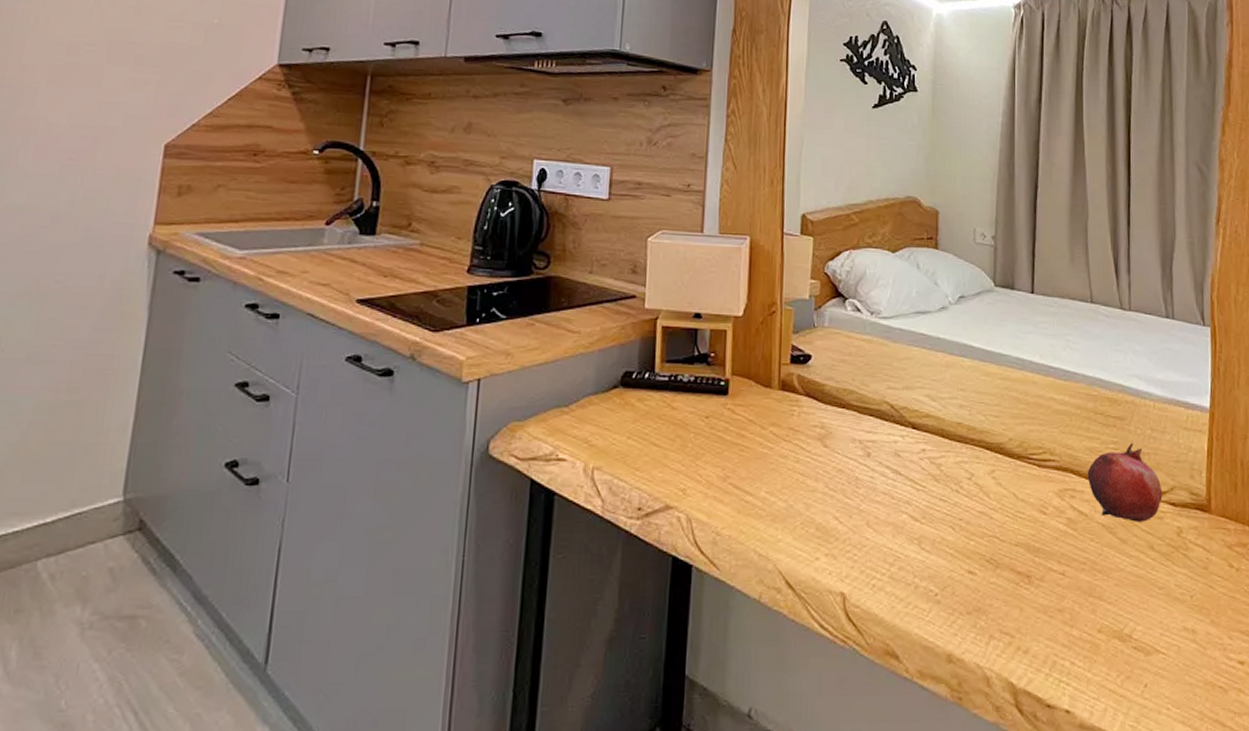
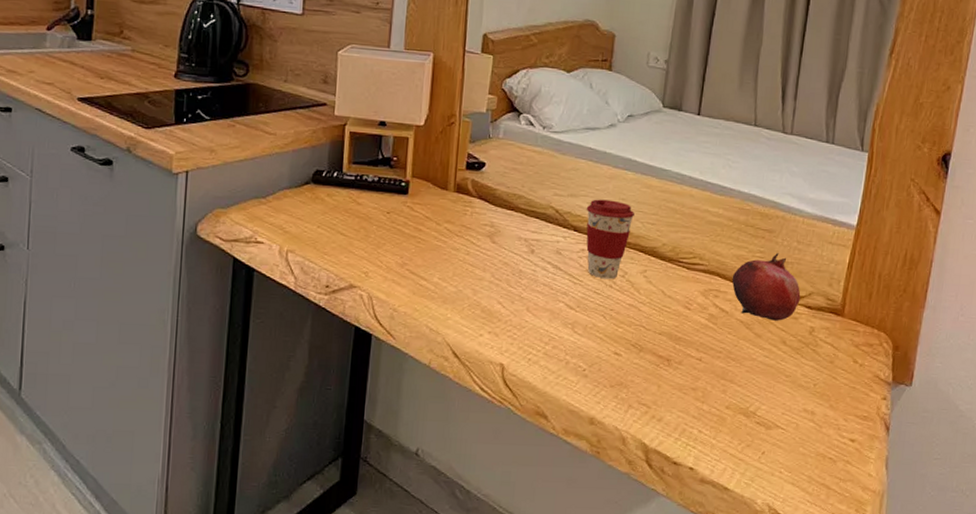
coffee cup: none [923,391,975,483] -> present [586,199,634,280]

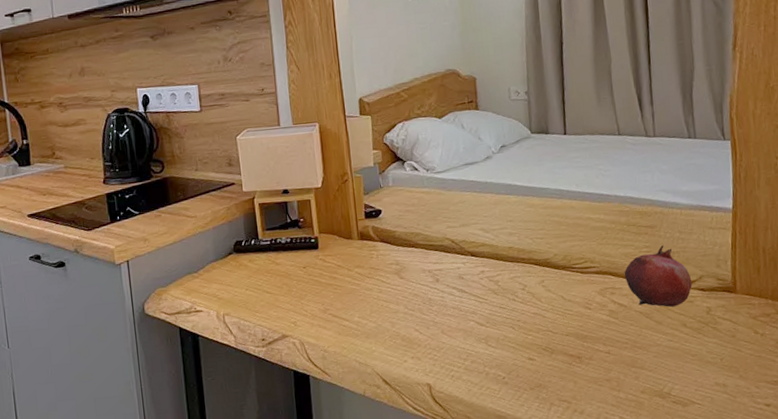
coffee cup: present [586,199,634,280] -> none [478,223,523,295]

